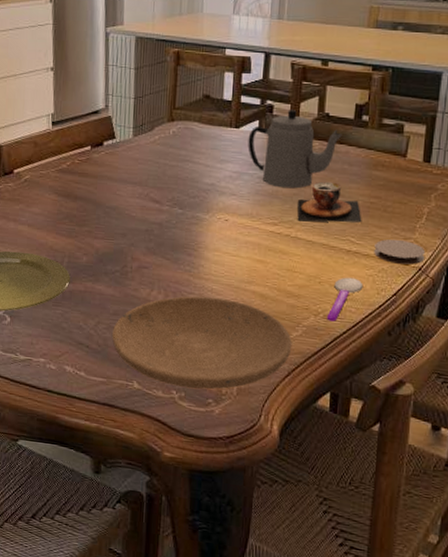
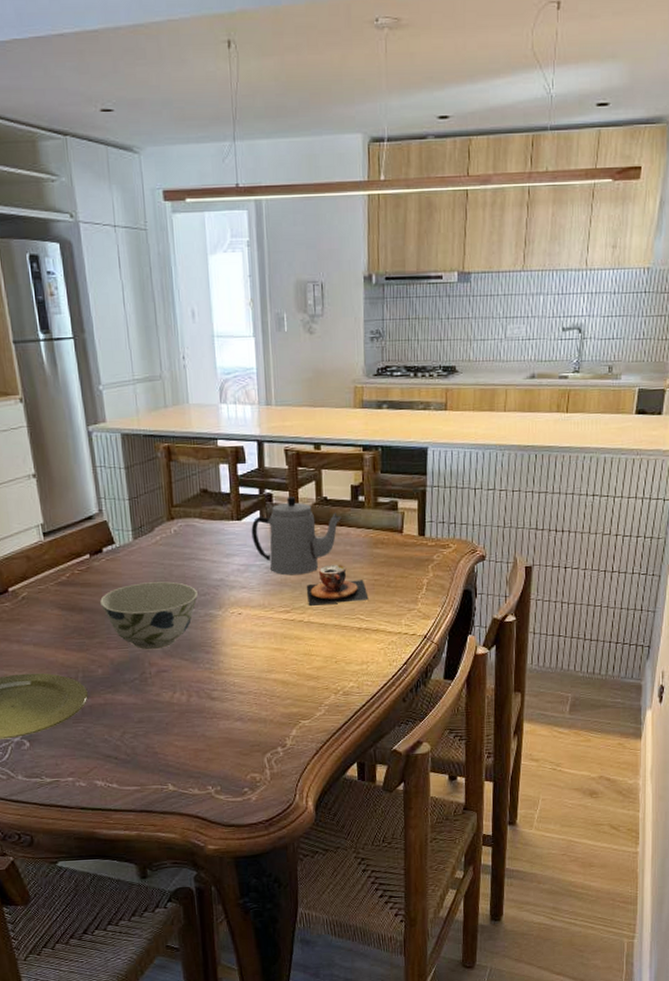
bowl: none [93,178,187,246] -> present [99,581,198,650]
plate: present [111,296,292,390] -> none [139,690,317,782]
spoon: present [326,277,364,322] -> none [346,653,376,697]
coaster: present [374,239,426,265] -> none [382,611,429,635]

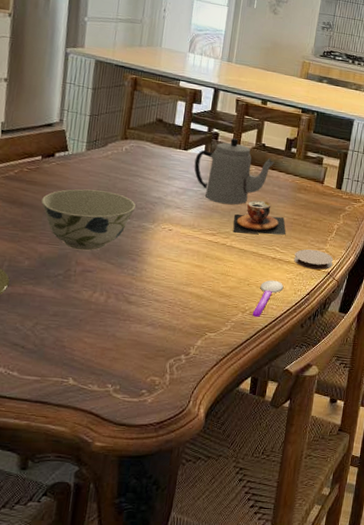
spoon: none [346,653,376,697] -> present [252,280,284,317]
coaster: none [382,611,429,635] -> present [294,249,334,270]

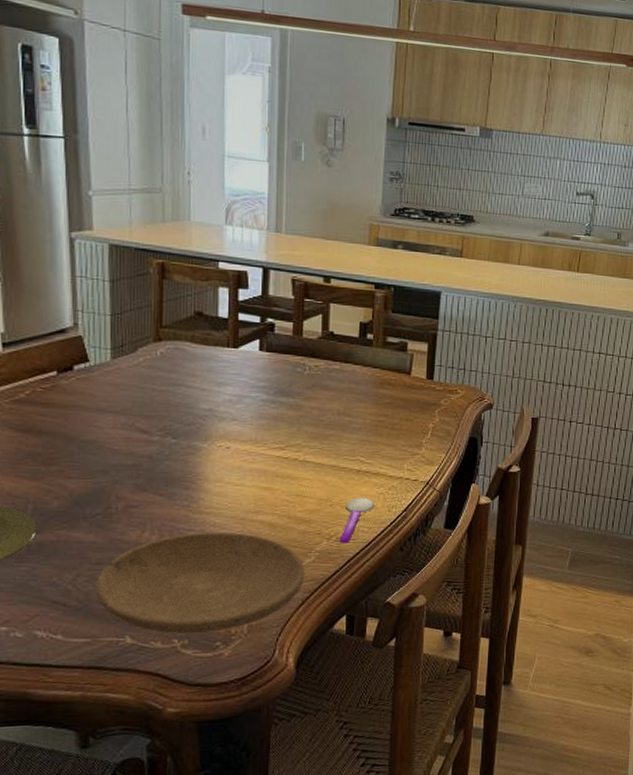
bowl: present [41,189,136,251] -> none [63,407,181,482]
plate: none [49,297,222,382] -> present [95,531,305,634]
teapot: present [194,138,275,205] -> none [248,328,348,411]
teacup: present [233,200,286,235] -> none [305,401,371,444]
coaster: present [294,249,334,270] -> none [384,456,432,480]

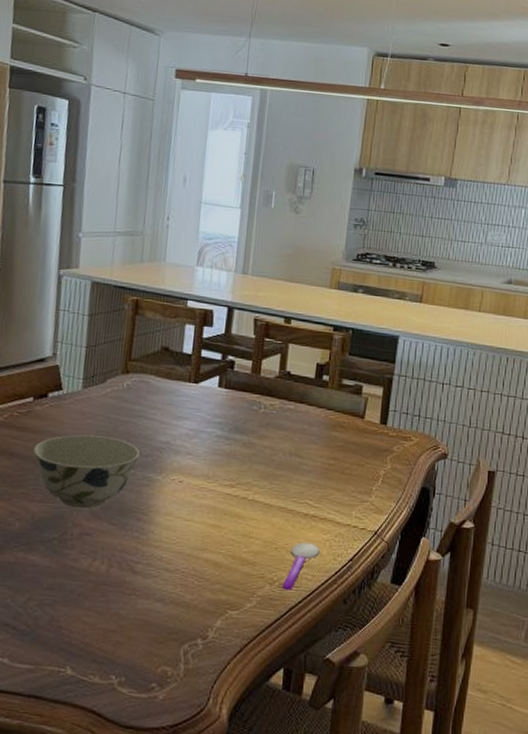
bowl: none [63,407,181,482] -> present [33,434,140,509]
plate: present [95,531,305,634] -> none [43,565,246,673]

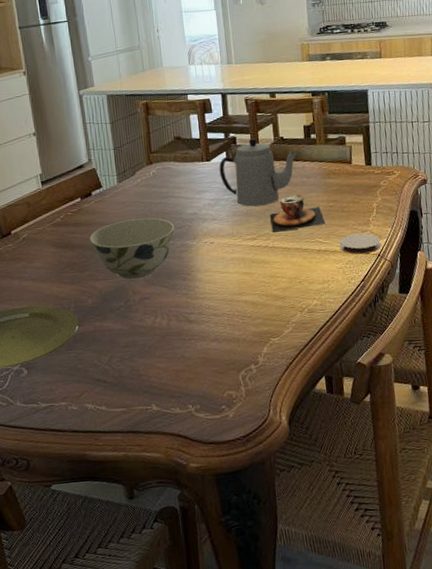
teapot: none [206,366,303,449] -> present [219,138,297,207]
teacup: none [255,441,320,485] -> present [270,194,326,233]
spoon: present [282,542,320,590] -> none [310,272,336,314]
coaster: none [331,502,381,529] -> present [339,233,381,255]

